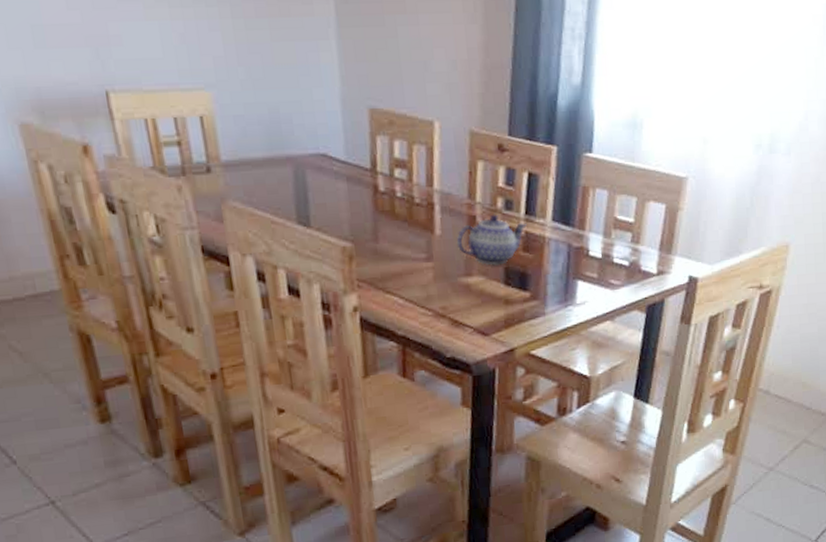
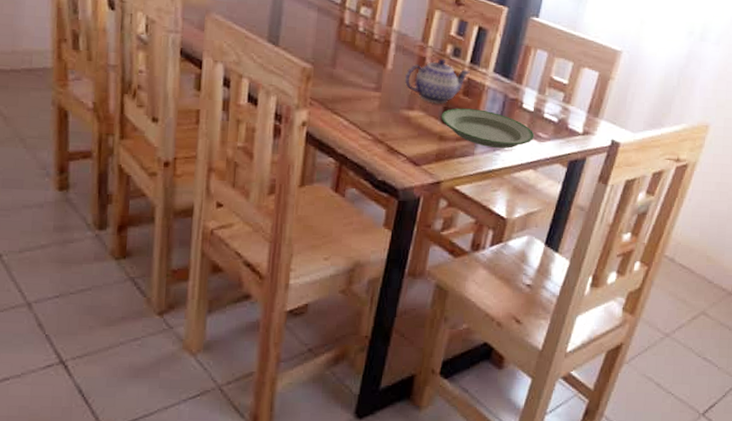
plate: none [503,264,607,304] -> present [441,108,535,148]

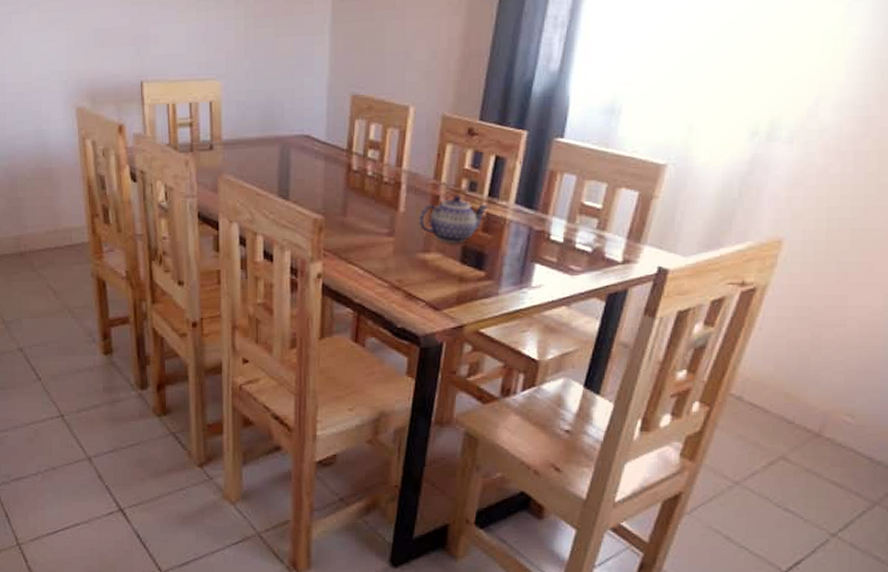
plate: present [441,108,535,148] -> none [459,245,566,285]

